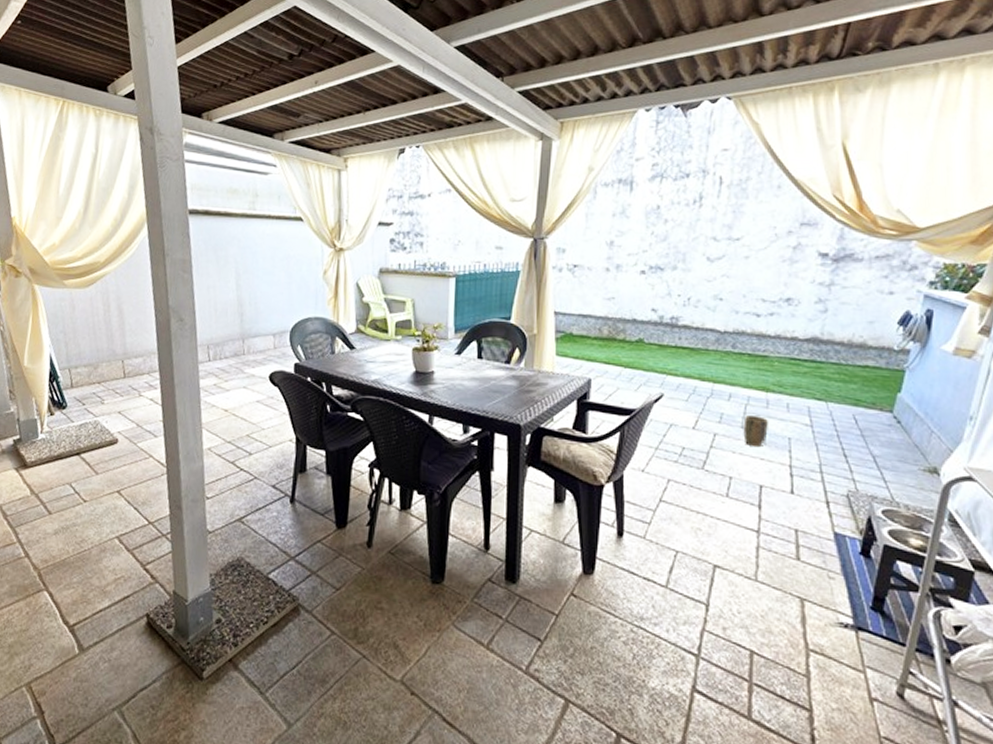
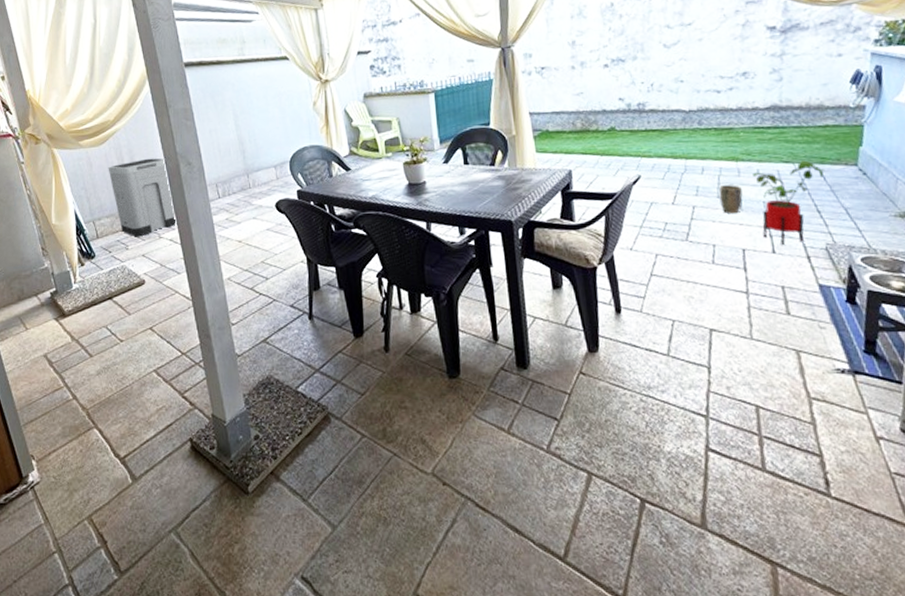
trash can: none [92,308,161,392] -> present [108,158,178,237]
house plant: none [782,400,859,486] -> present [753,160,826,245]

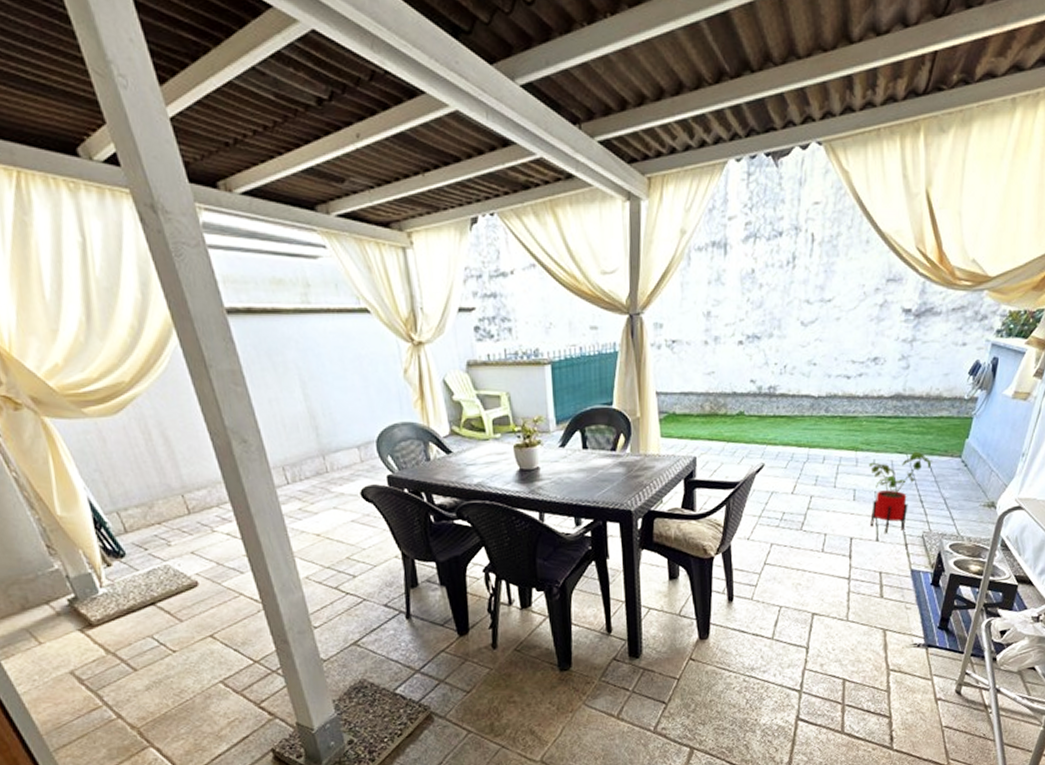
trash can: present [108,158,178,237] -> none [129,433,235,531]
plant pot: present [718,185,743,213] -> none [836,474,857,503]

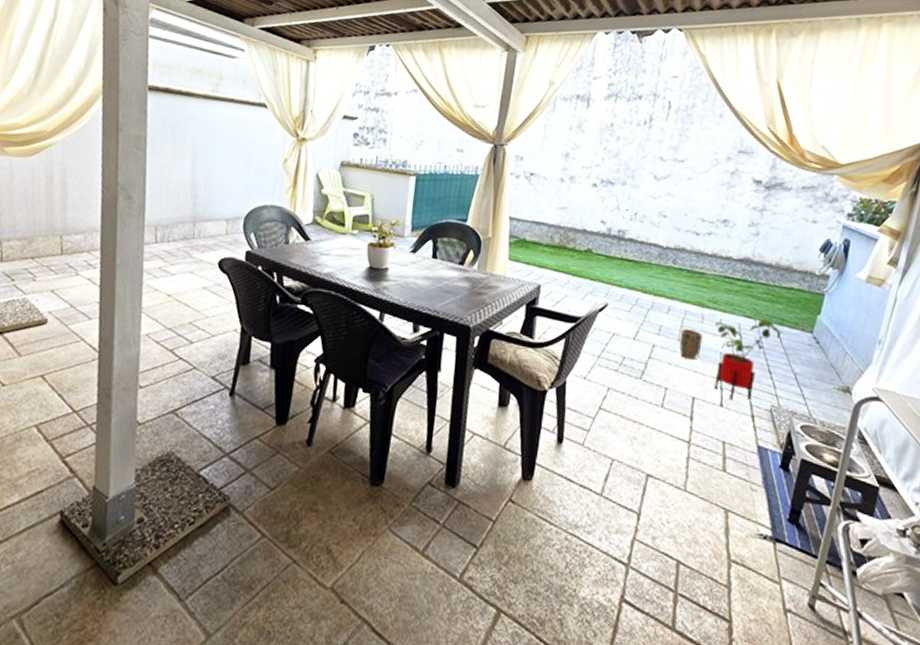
plant pot: none [836,474,857,503] -> present [679,329,702,359]

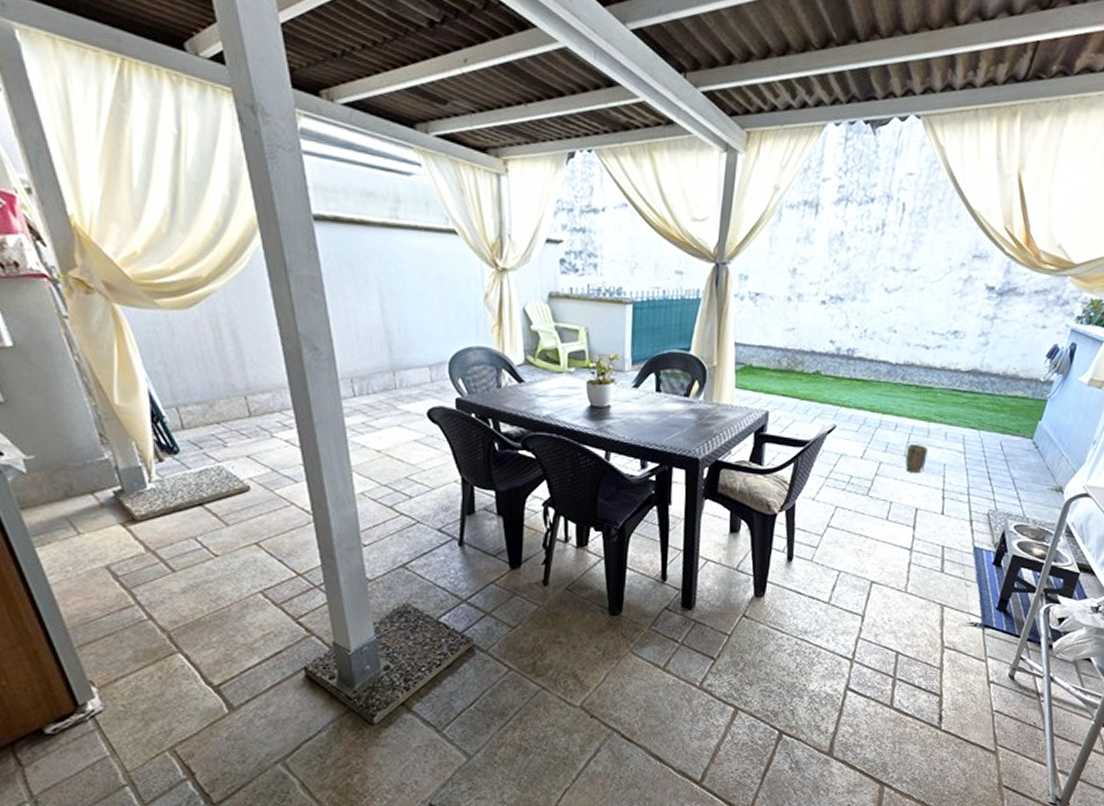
house plant: present [714,318,783,400] -> none [937,428,1005,507]

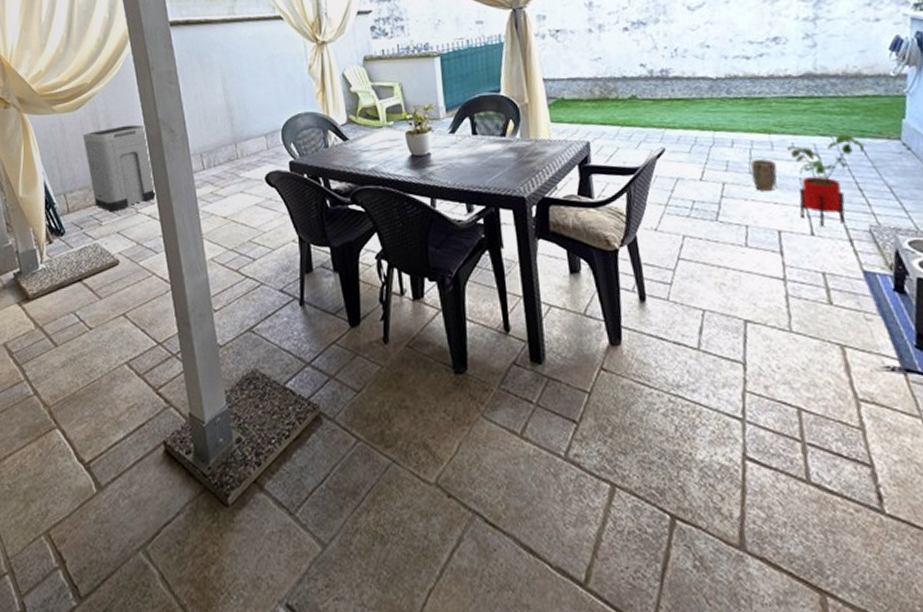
trash can: none [198,334,297,433] -> present [82,124,157,212]
house plant: none [937,428,1005,507] -> present [787,133,866,226]

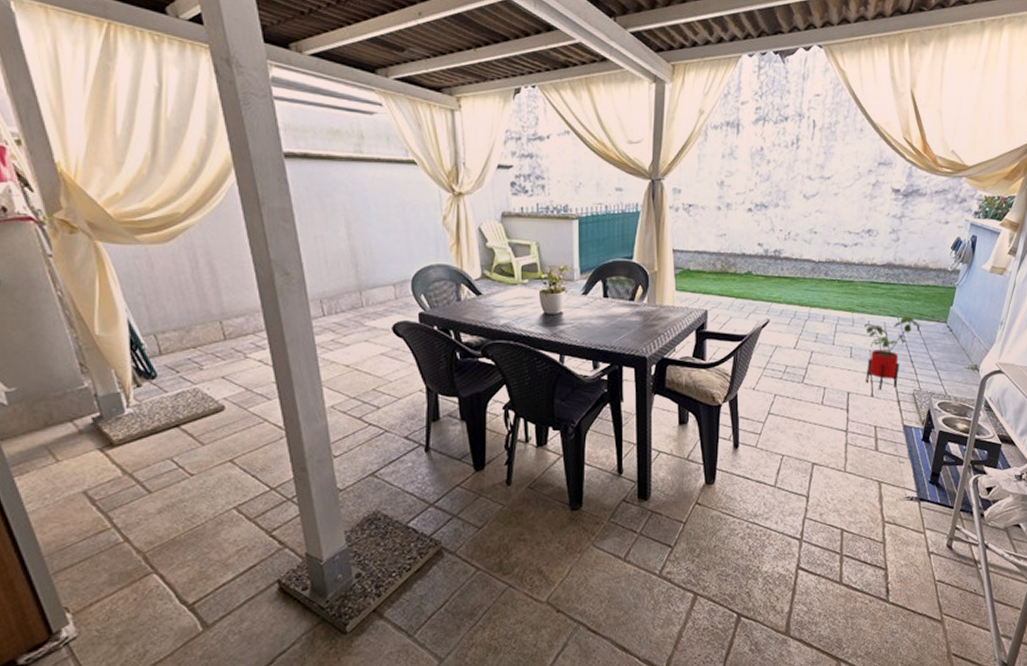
trash can: present [82,124,157,212] -> none [176,263,270,356]
plant pot: present [750,159,777,191] -> none [834,333,854,359]

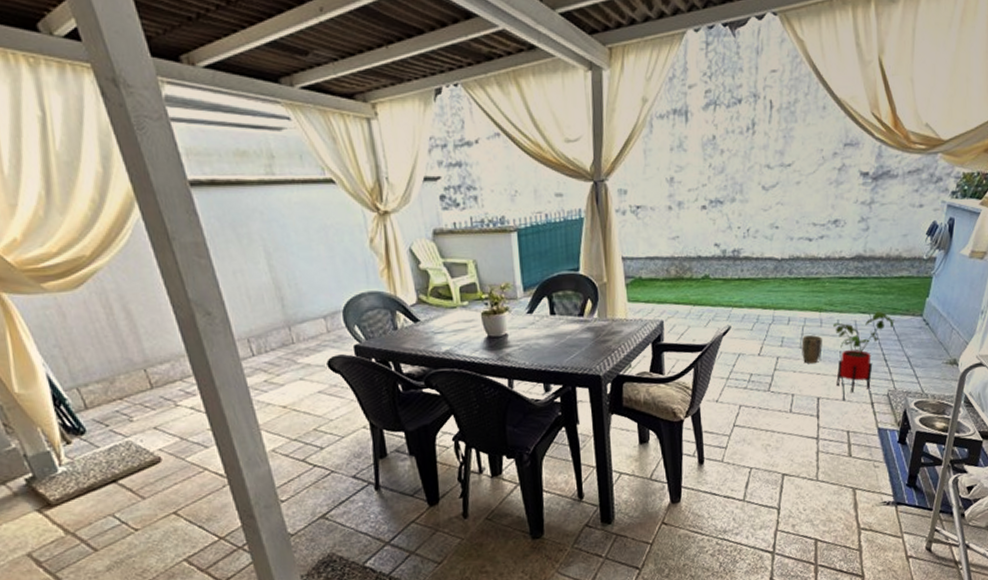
plant pot: none [834,333,854,359] -> present [801,335,822,364]

